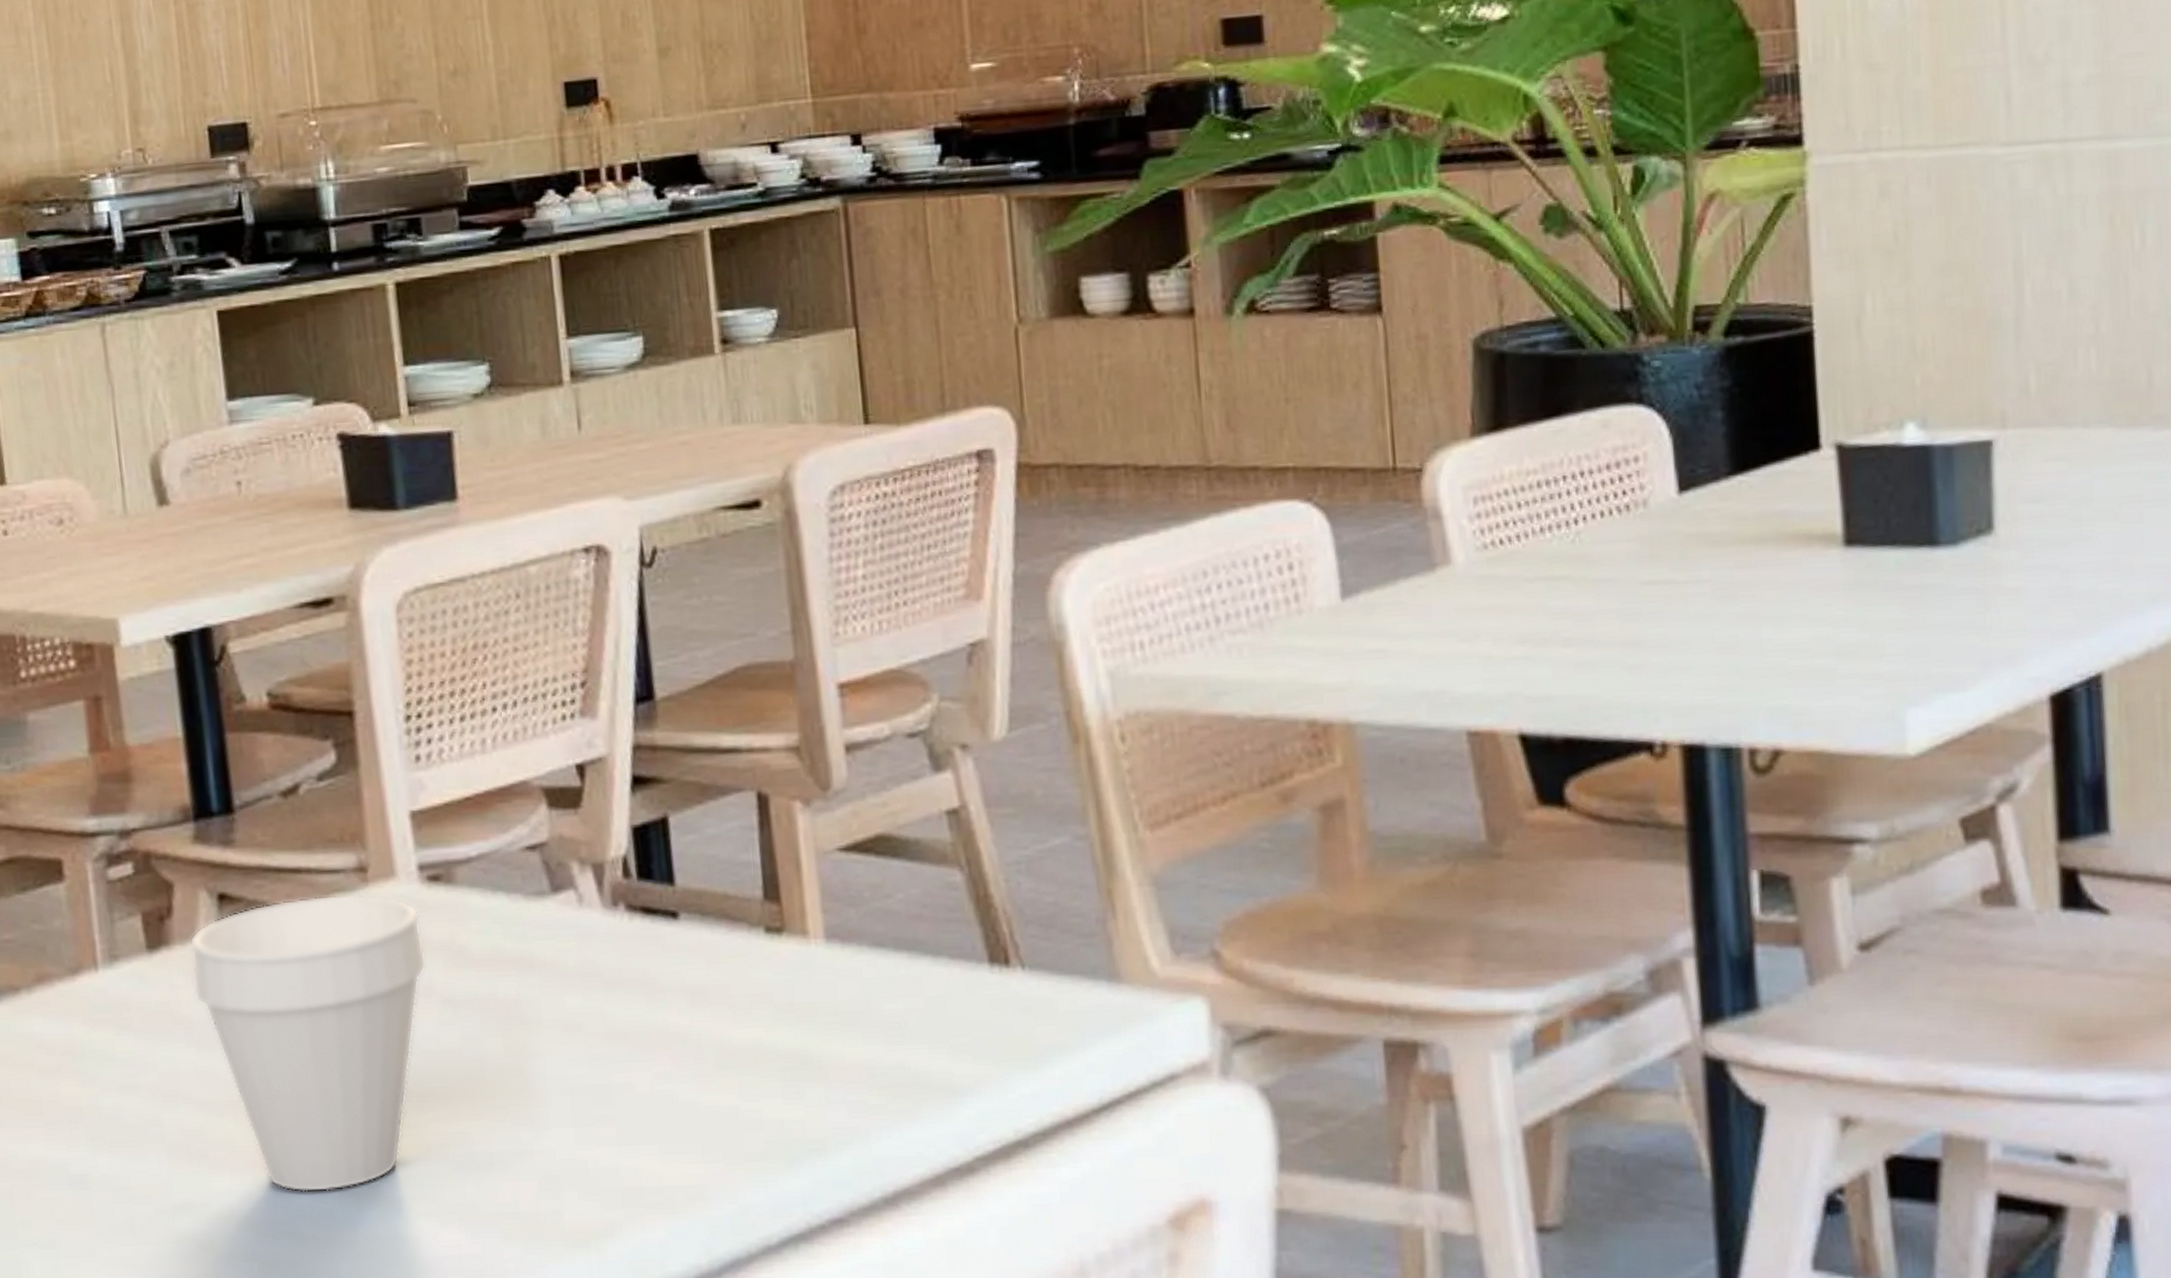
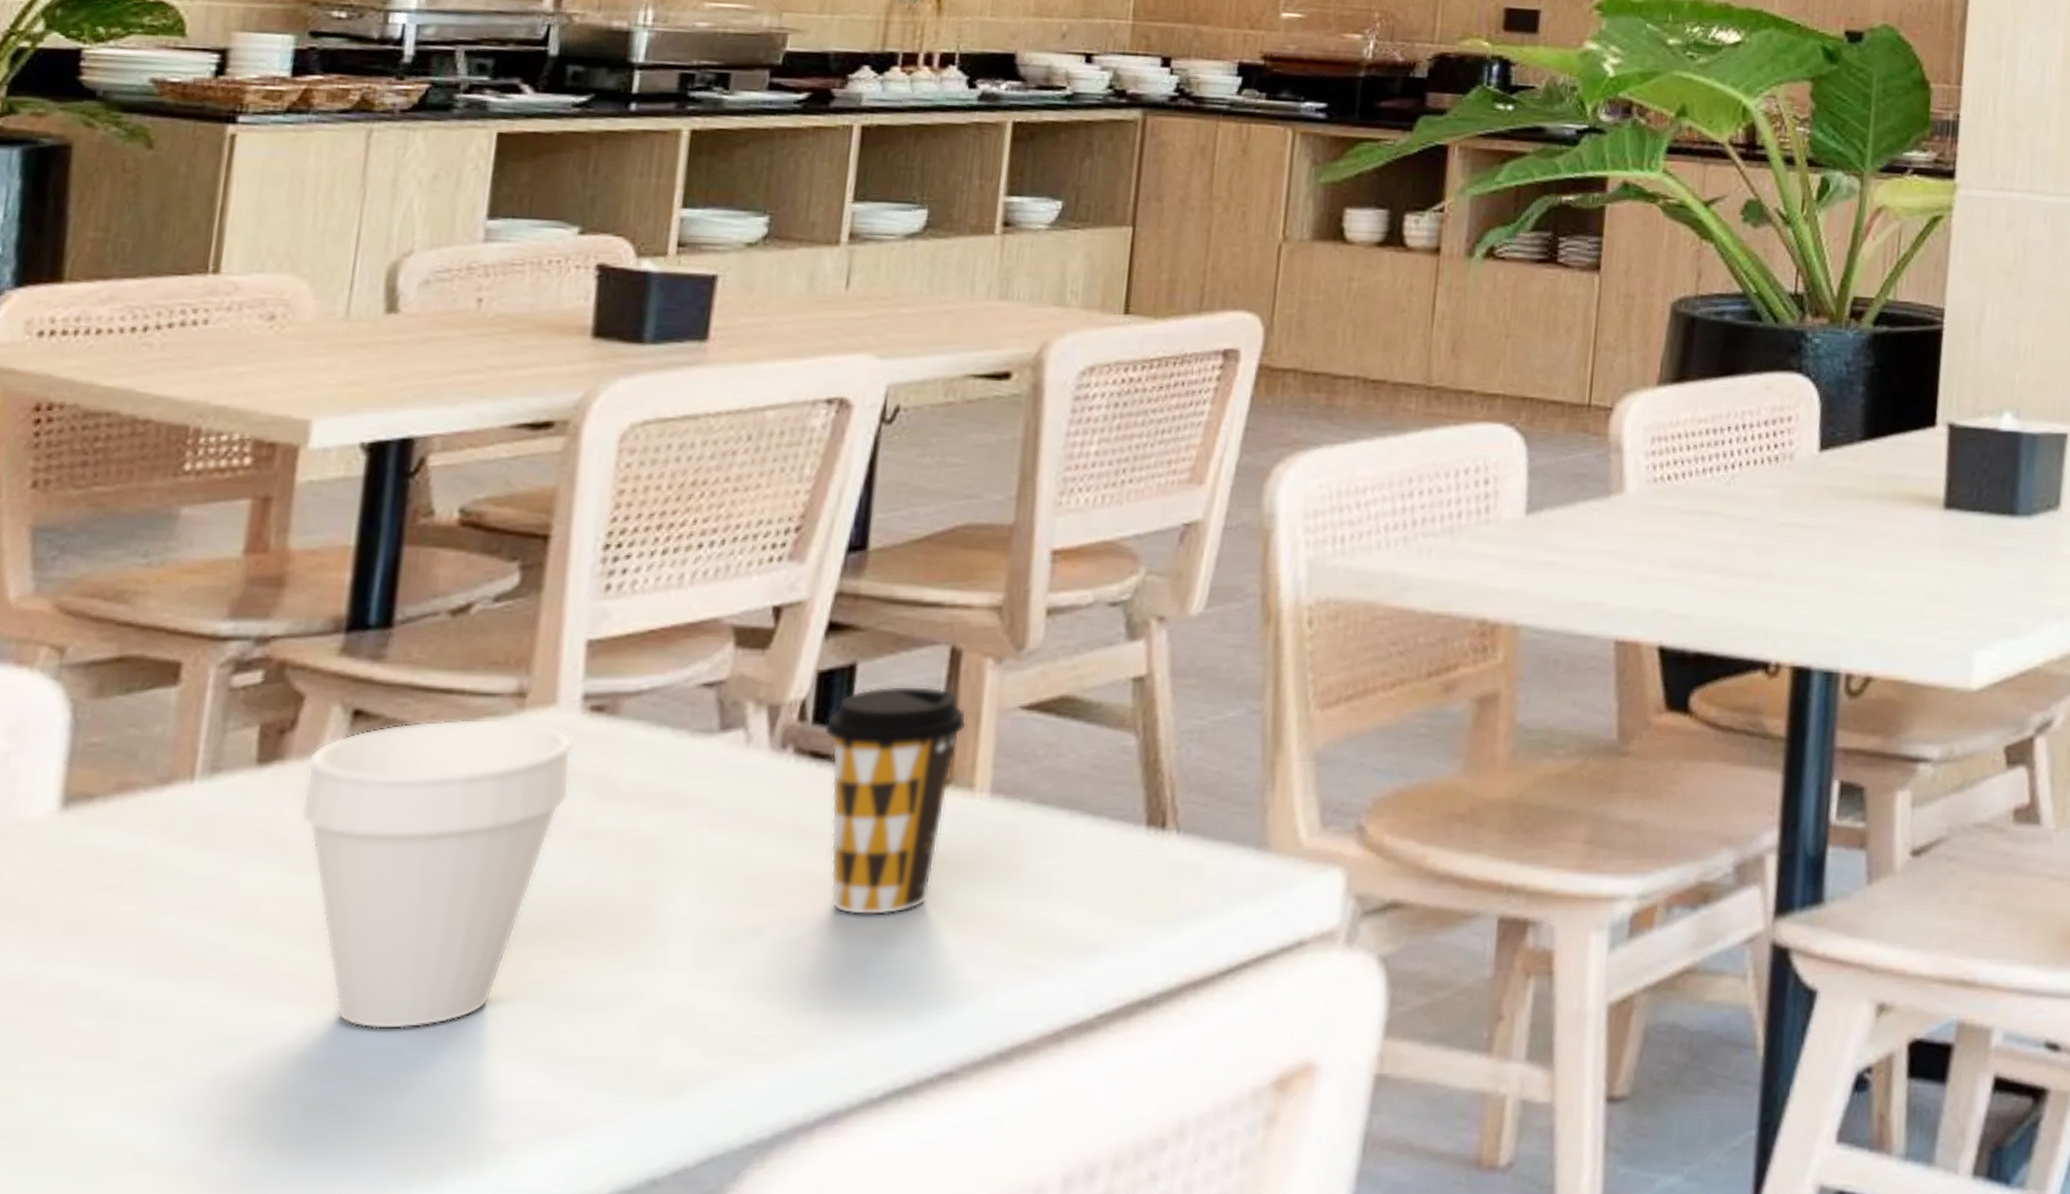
coffee cup: none [649,834,789,1068] -> present [823,685,968,916]

